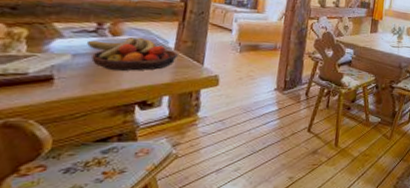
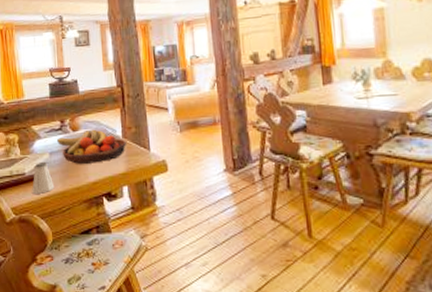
saltshaker: none [34,63,71,97] -> present [32,162,55,194]

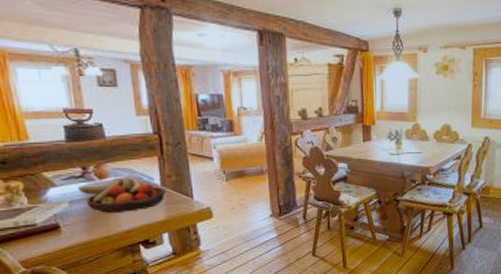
saltshaker: present [32,162,55,194] -> none [47,212,78,245]

